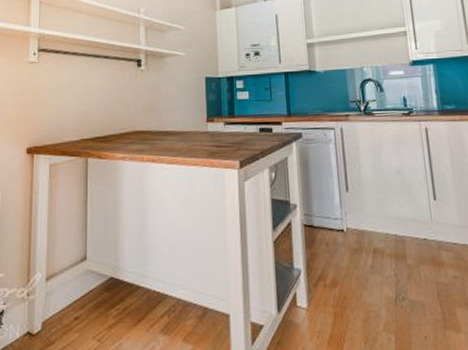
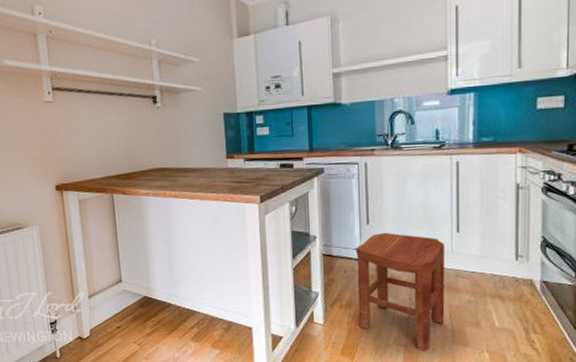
stool: none [336,201,434,339] -> present [355,233,445,351]

